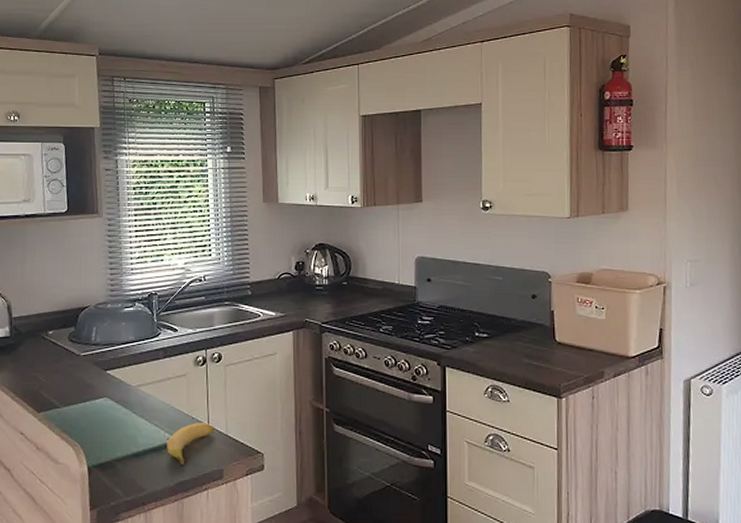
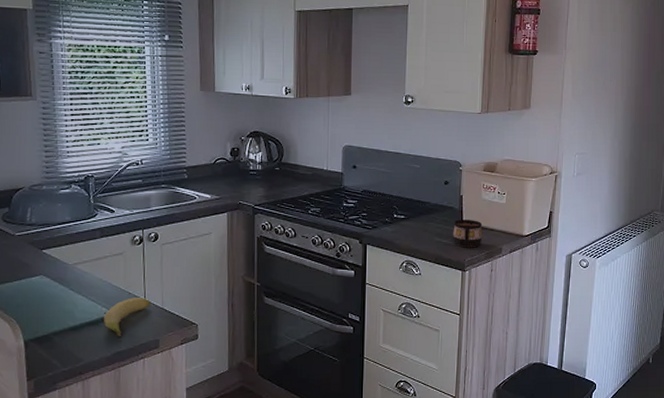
cup: none [544,338,580,371] -> present [453,220,483,248]

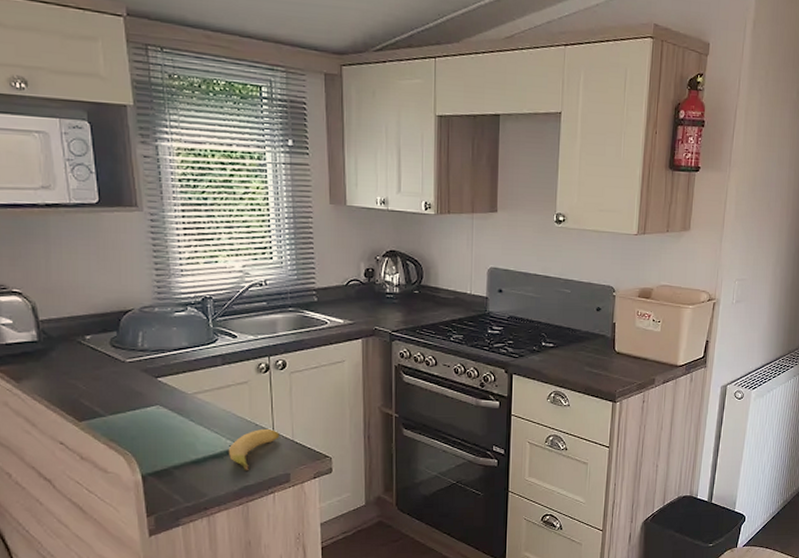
cup: present [453,220,483,248] -> none [604,348,635,378]

